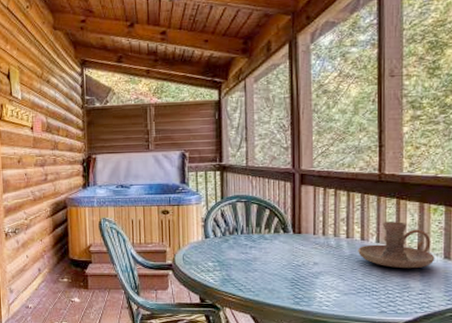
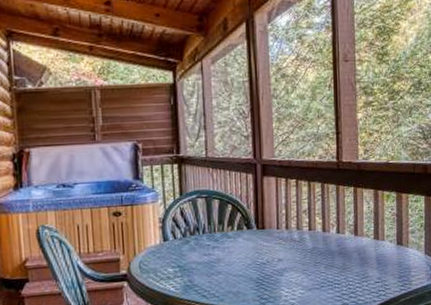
candle holder: present [358,222,435,269] -> none [320,210,389,258]

